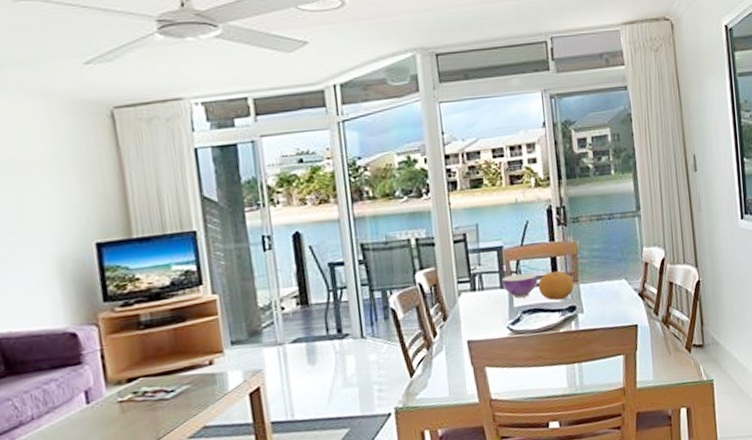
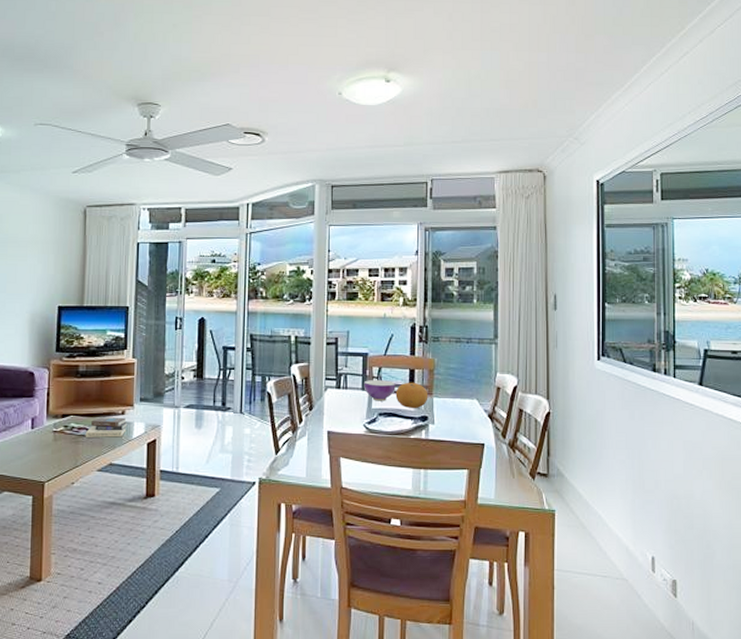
books: none [163,368,220,401] -> present [85,417,128,438]

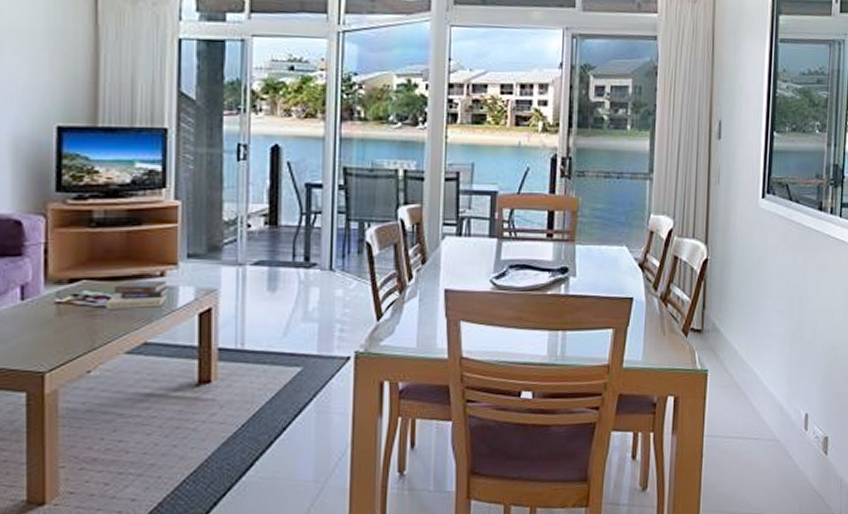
bowl: present [364,380,395,401] -> none [491,225,531,251]
fruit: present [395,382,428,409] -> none [530,226,570,259]

